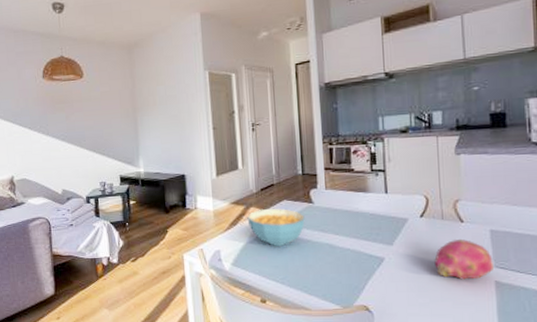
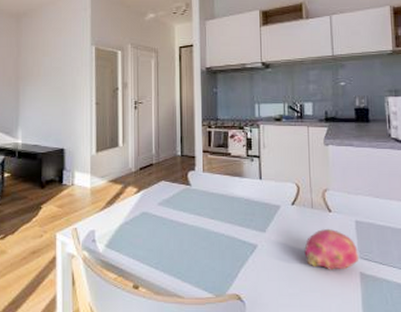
cereal bowl: present [247,208,305,246] -> none [124,188,182,228]

